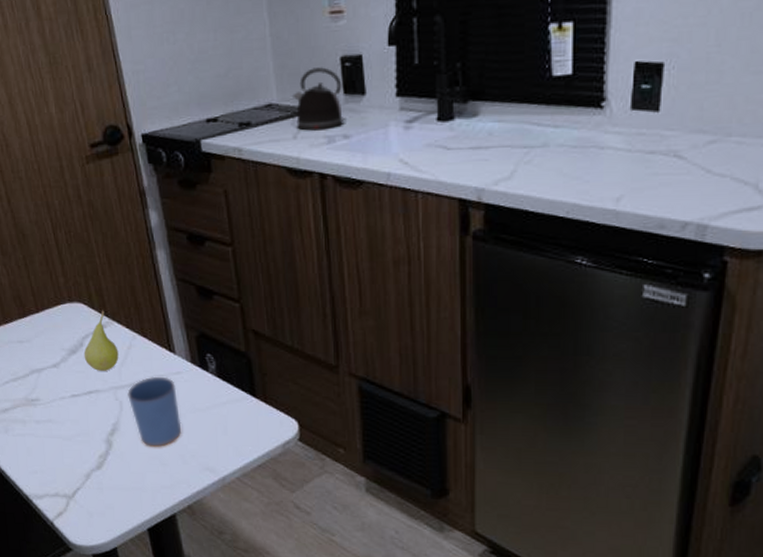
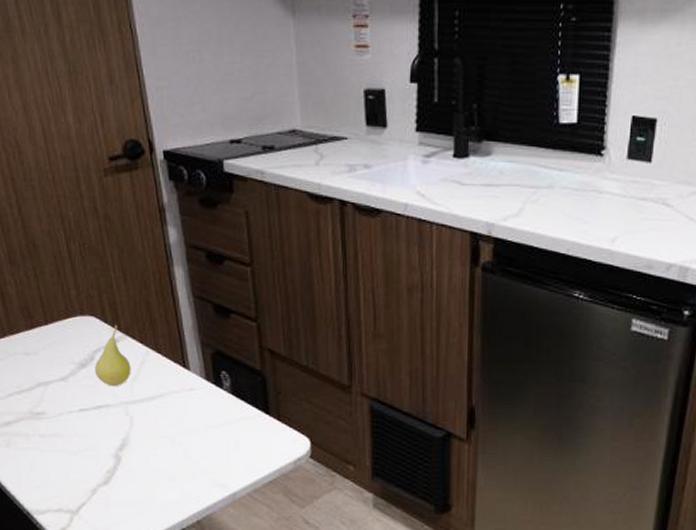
mug: present [127,376,182,447] -> none [139,392,194,463]
kettle: present [291,67,346,131] -> none [315,98,367,159]

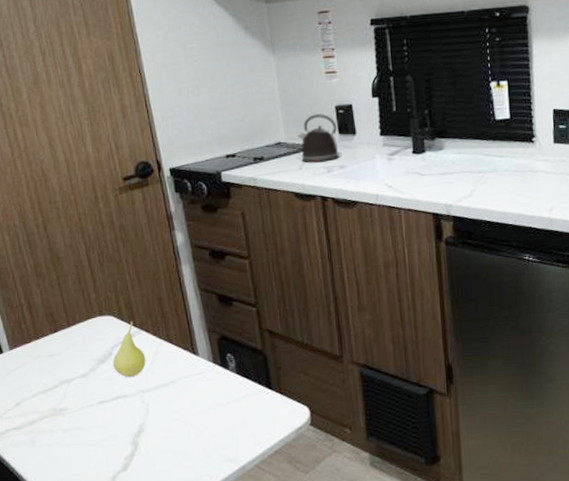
kettle: none [315,98,367,159] -> present [297,114,341,163]

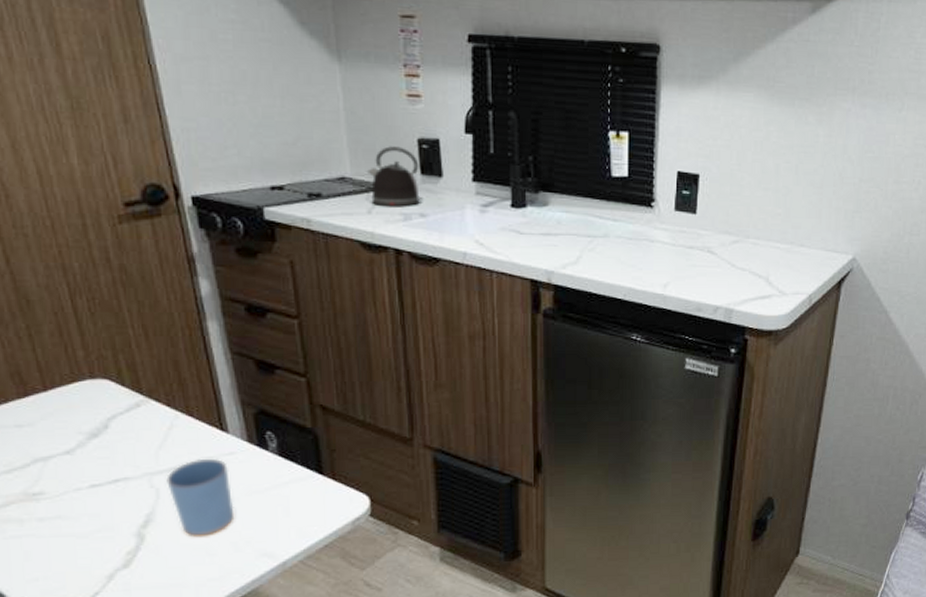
fruit: present [112,321,146,377] -> none [108,387,156,456]
mug: none [153,377,205,444] -> present [166,458,235,536]

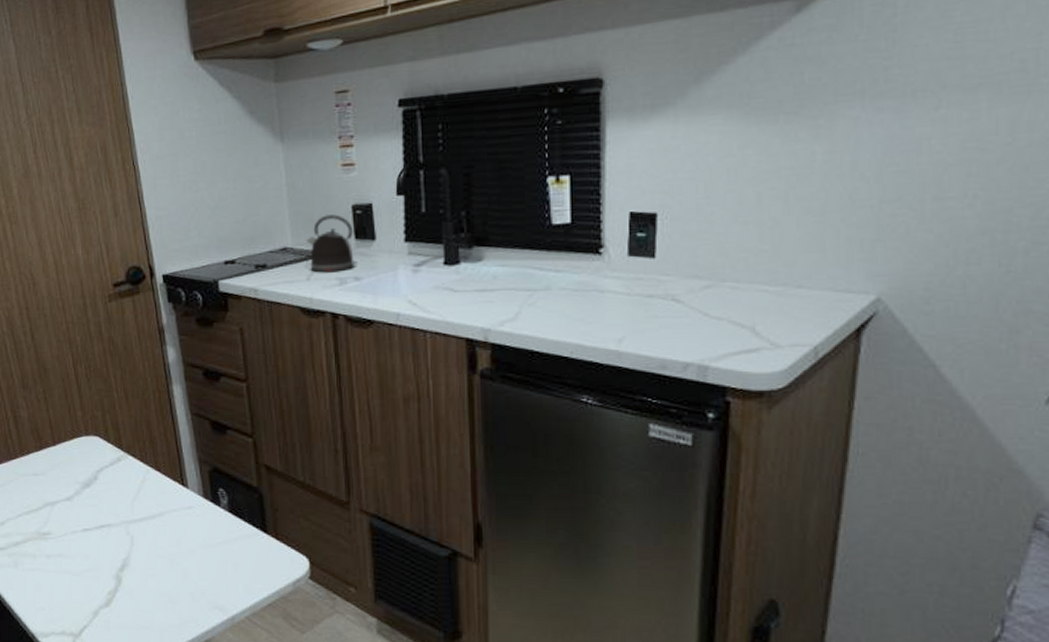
mug: present [166,458,235,536] -> none [139,510,192,584]

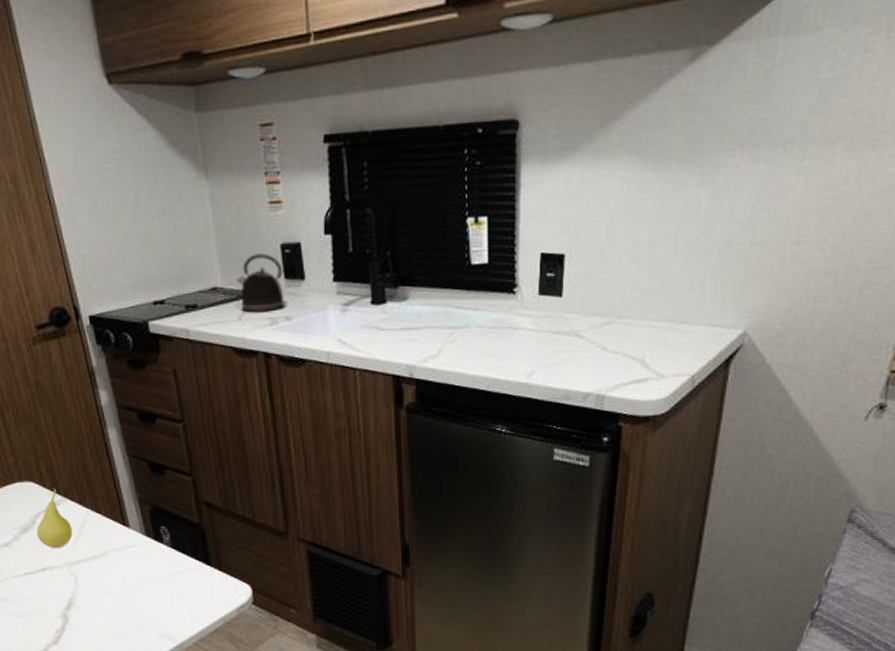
fruit: none [97,443,132,505] -> present [36,488,73,548]

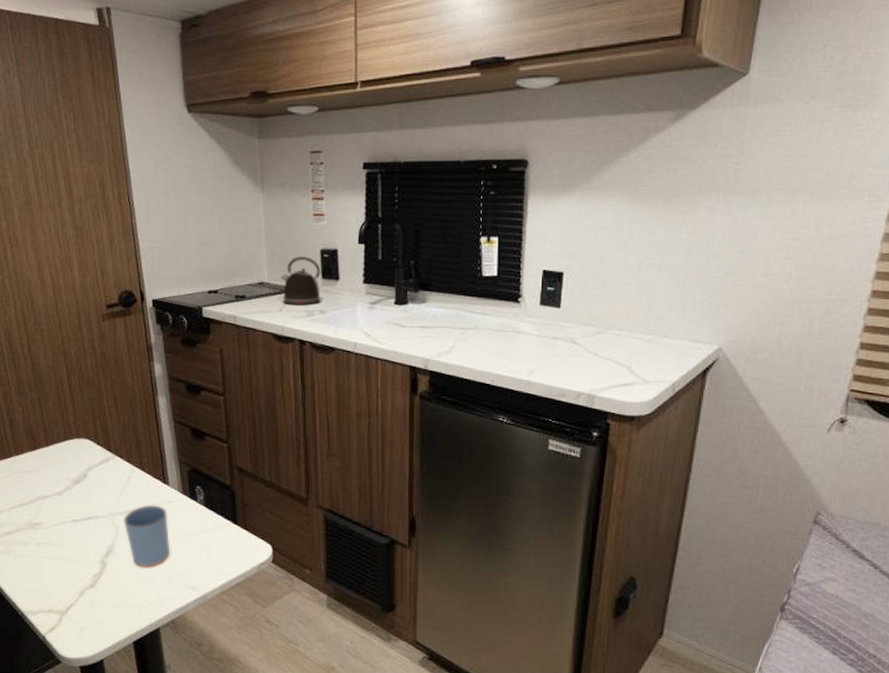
fruit: present [36,488,73,548] -> none [86,446,118,499]
mug: none [82,550,139,619] -> present [124,504,170,567]

